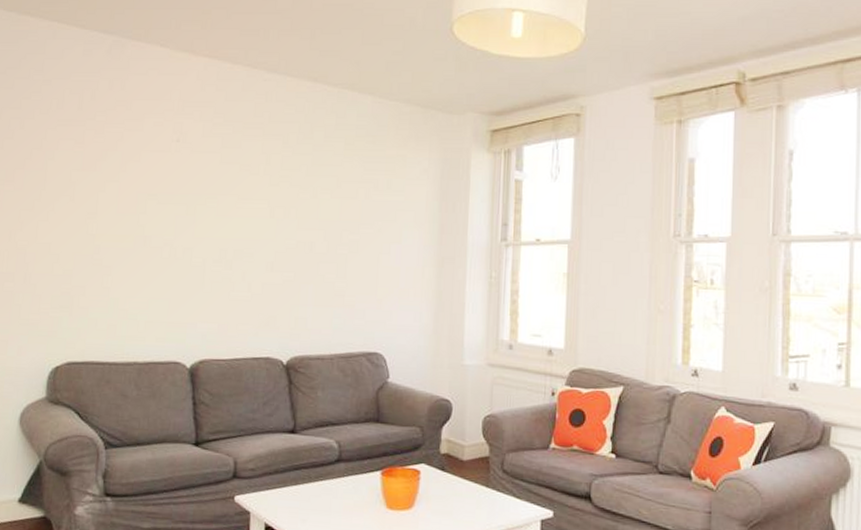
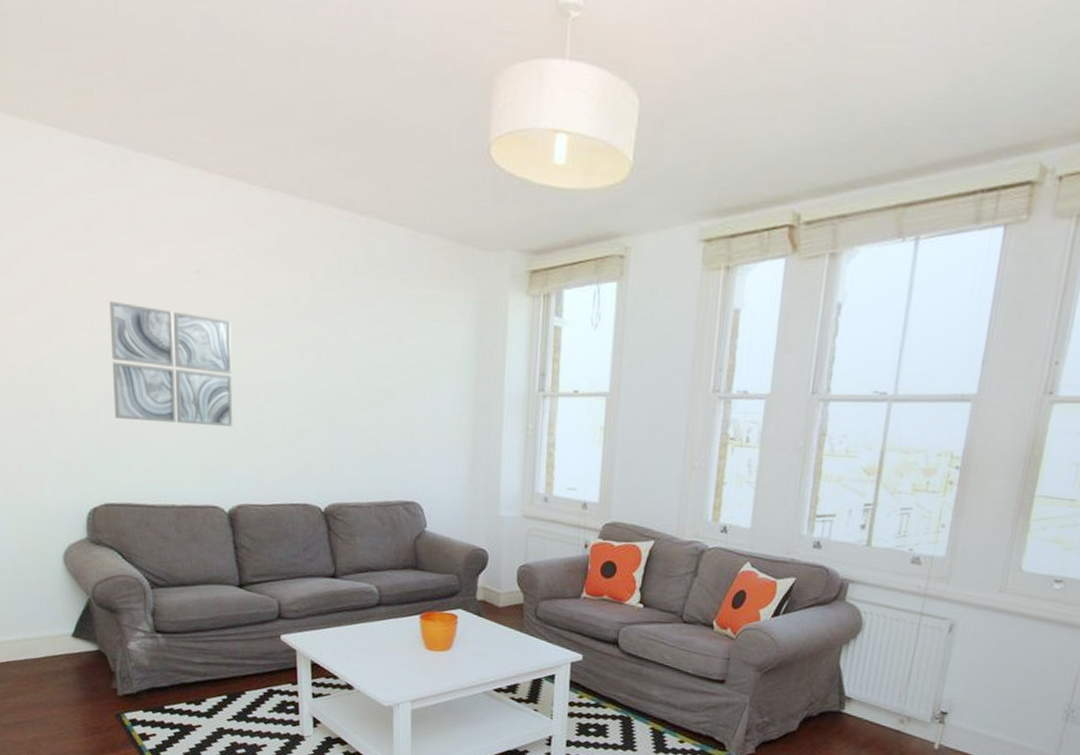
wall art: none [86,169,206,283] -> present [109,300,233,426]

